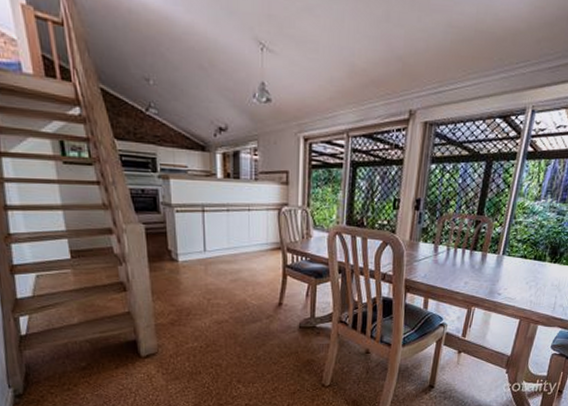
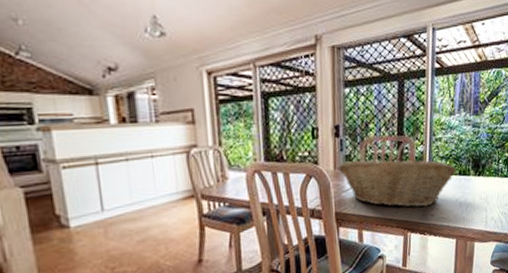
fruit basket: none [413,234,532,286] -> present [337,159,457,208]

